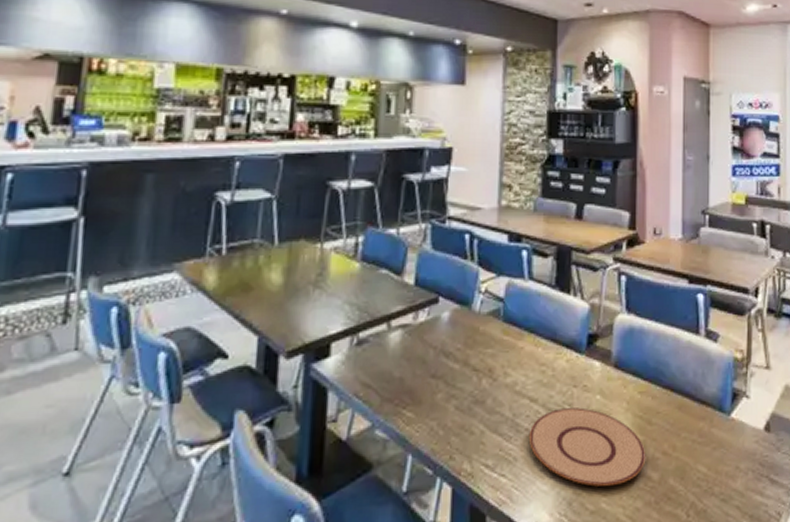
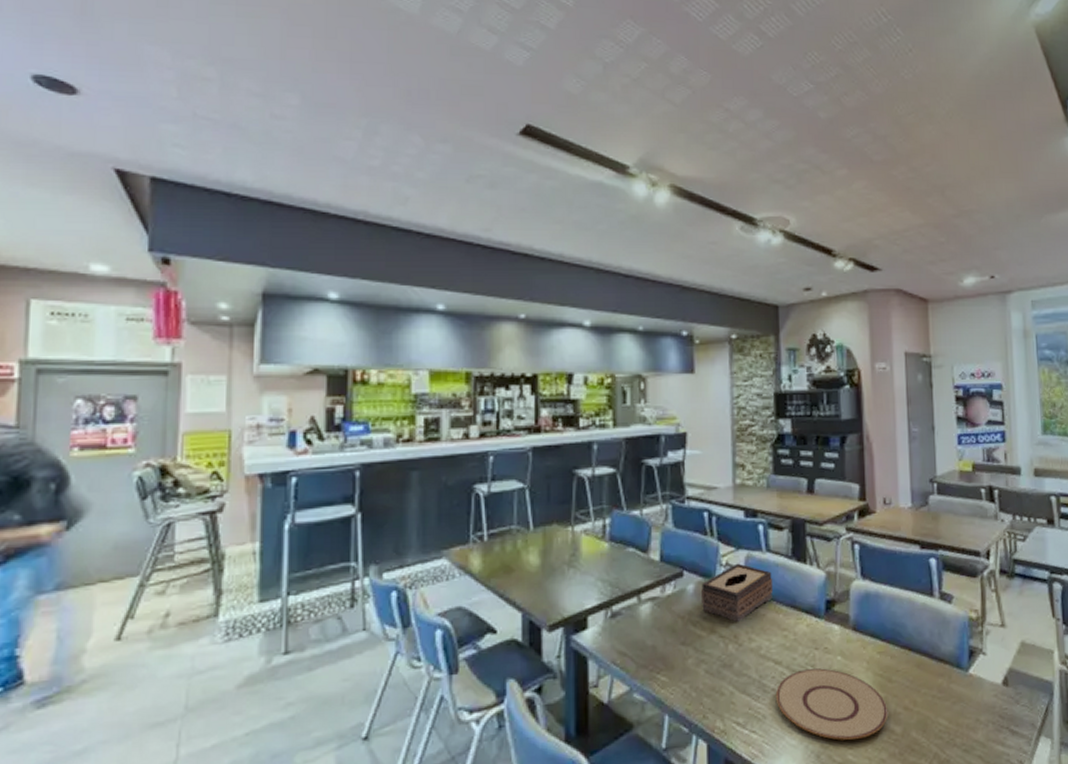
tissue box: none [456,291,534,355] -> present [701,563,774,622]

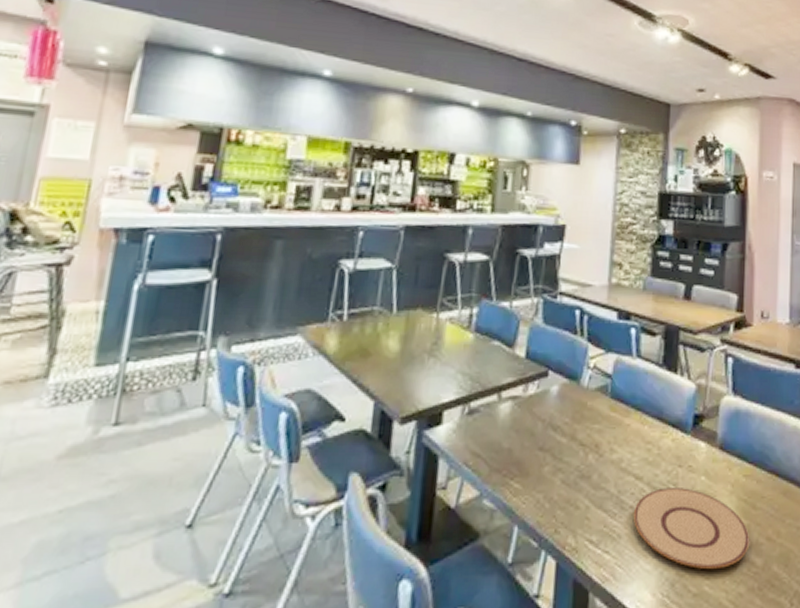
tissue box: present [701,563,774,622] -> none [564,367,641,430]

